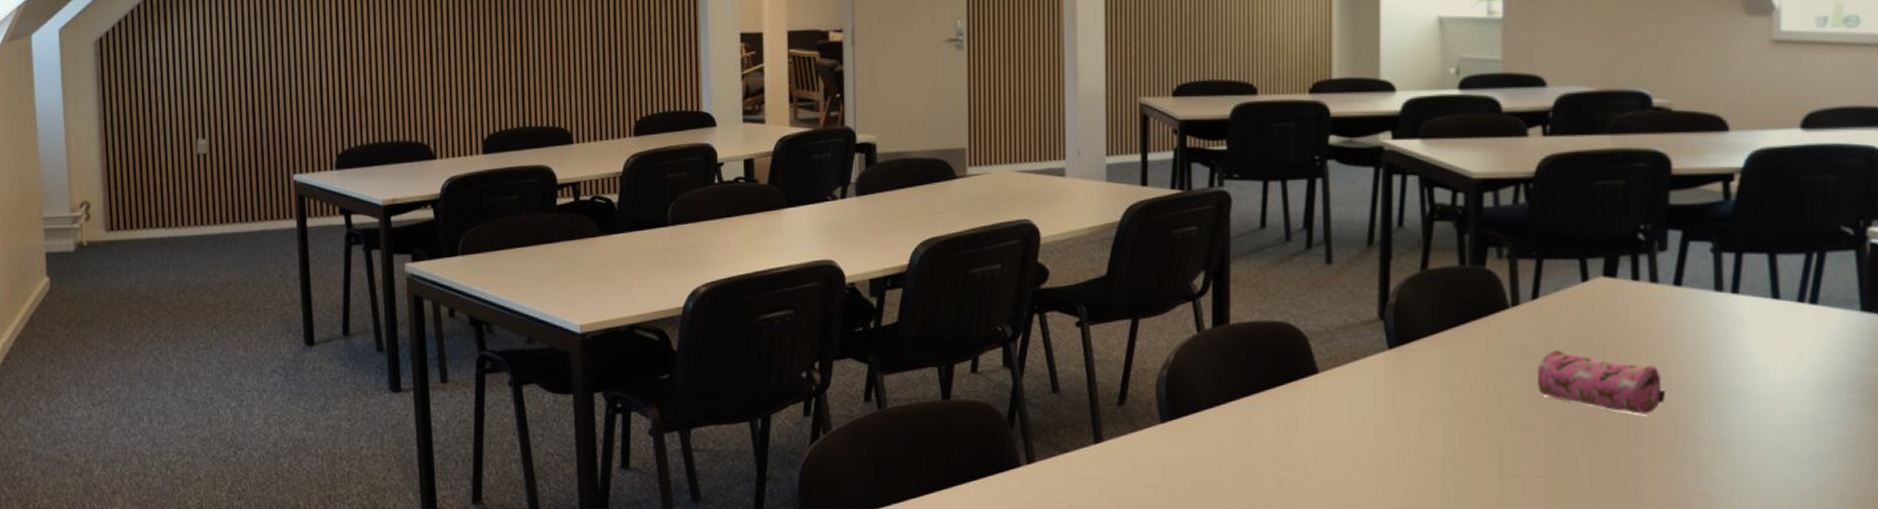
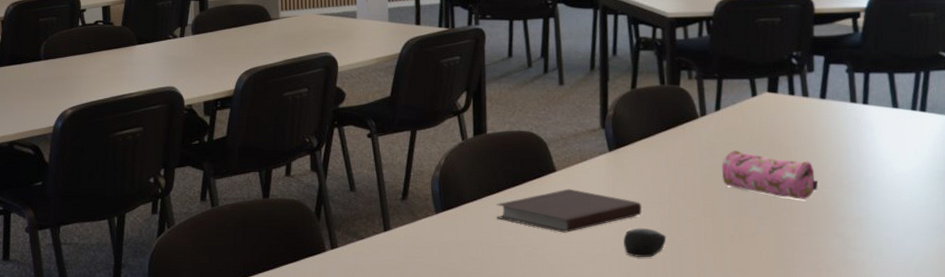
notebook: none [1239,395,1430,450] -> present [496,188,642,233]
computer mouse: none [1404,446,1460,484] -> present [623,228,667,258]

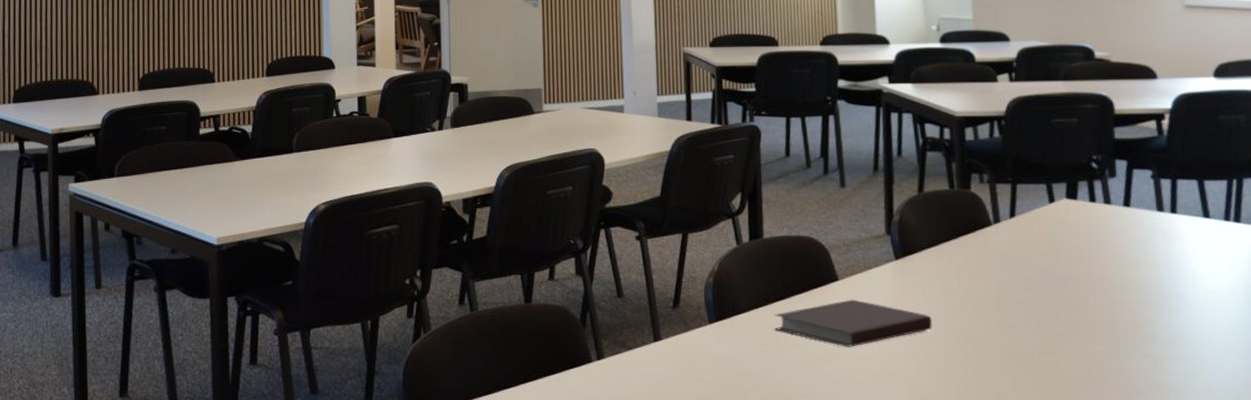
computer mouse: present [623,228,667,258] -> none [913,343,960,377]
pencil case: present [721,150,819,199] -> none [1018,261,1125,316]

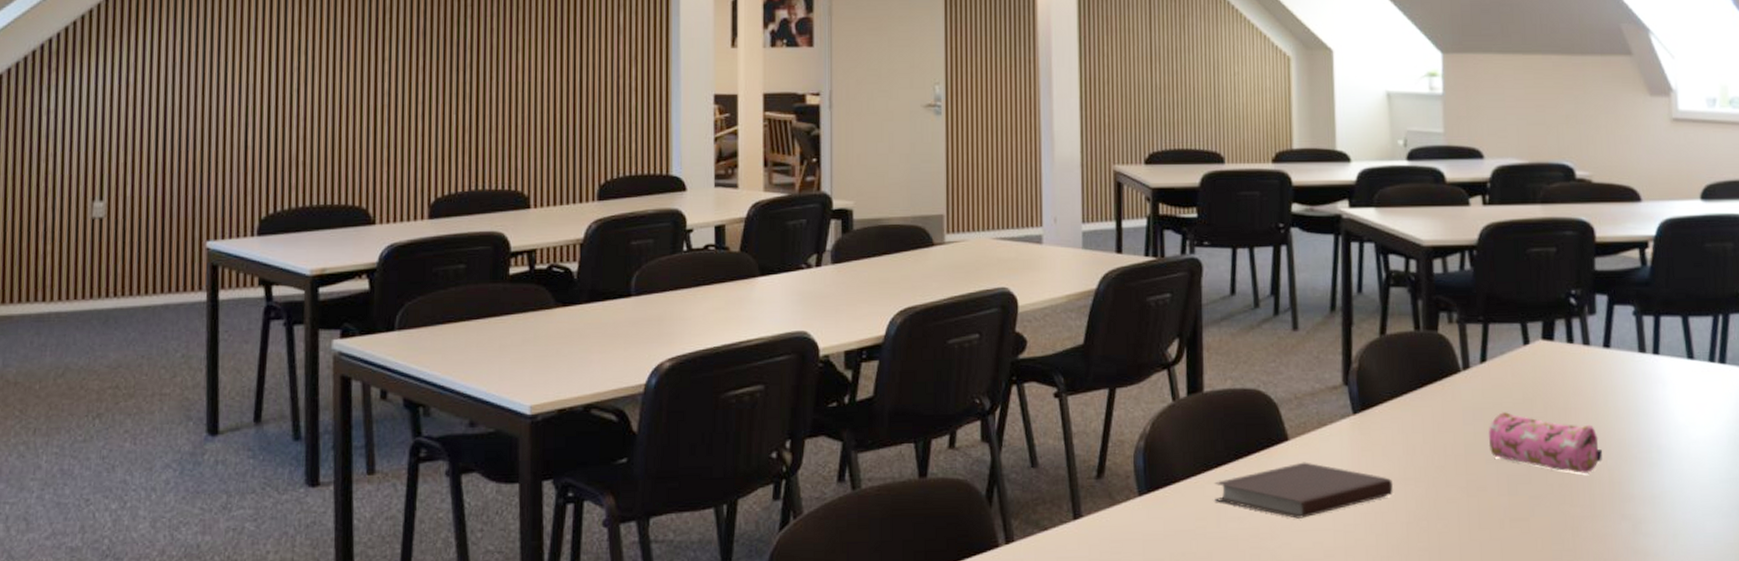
pencil case: none [1018,261,1125,316] -> present [1488,412,1603,473]

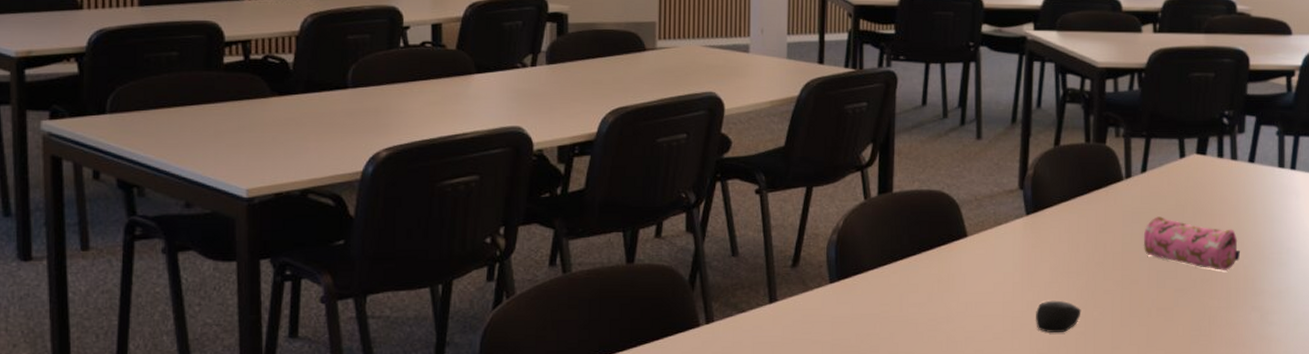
notebook: present [1214,462,1394,519] -> none [898,256,1058,305]
computer mouse: none [1371,511,1423,550] -> present [1036,300,1081,333]

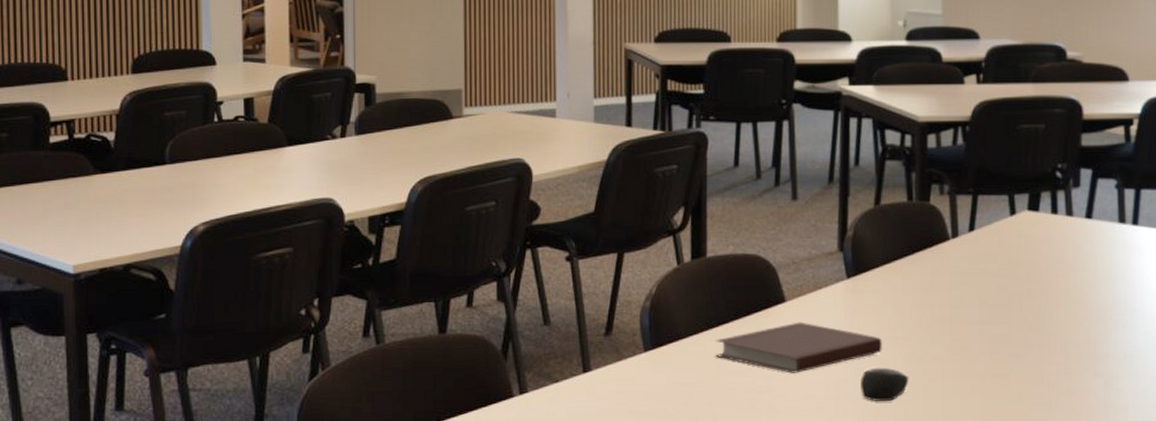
notebook: none [898,256,1058,305] -> present [715,322,883,373]
pencil case: present [1143,216,1241,270] -> none [973,277,1081,334]

